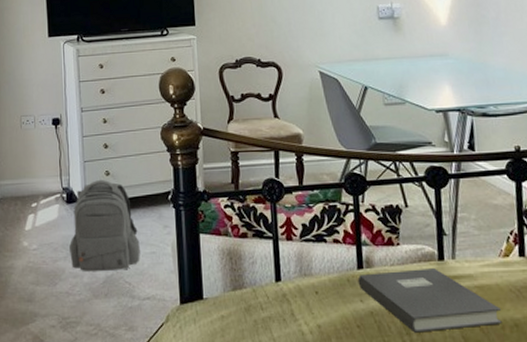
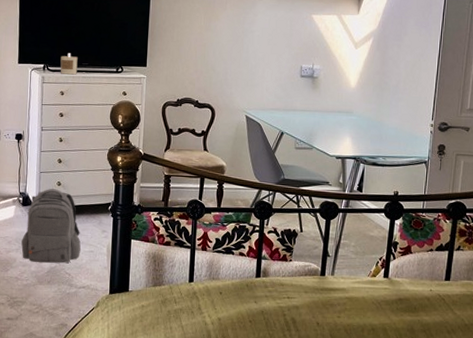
candle: none [96,19,116,44] -> present [60,53,78,75]
book: present [357,267,502,333] -> none [254,280,363,330]

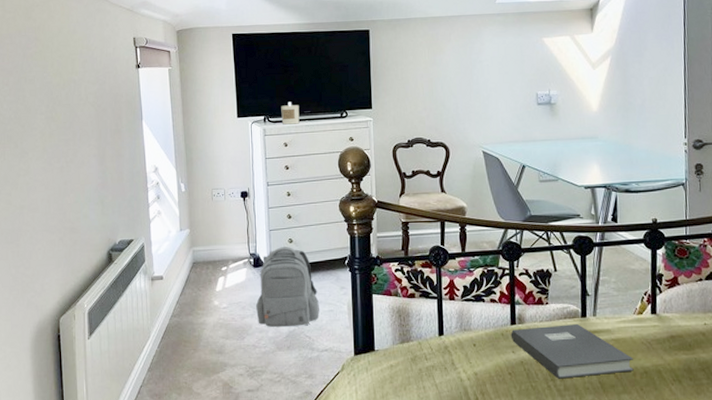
book: none [254,280,363,330] -> present [510,323,634,379]

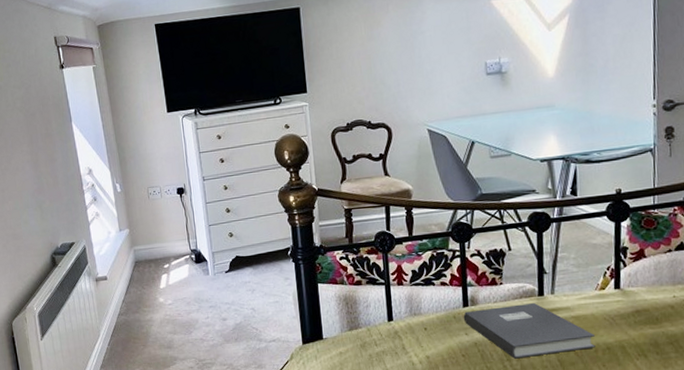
backpack: present [256,247,320,327] -> none [201,241,266,321]
candle: present [281,101,300,125] -> none [211,91,232,117]

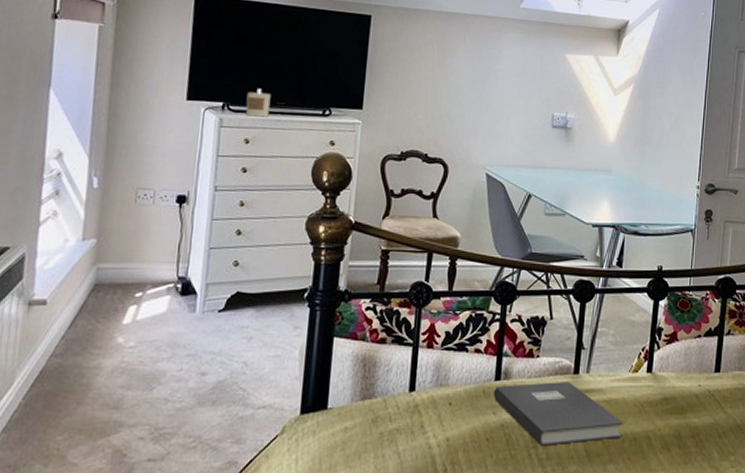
candle: none [211,91,232,117] -> present [245,88,271,117]

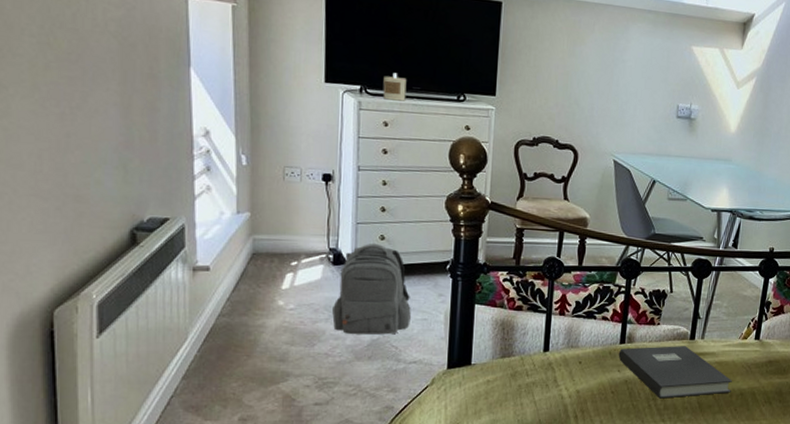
backpack: none [175,271,264,375] -> present [332,244,412,335]

